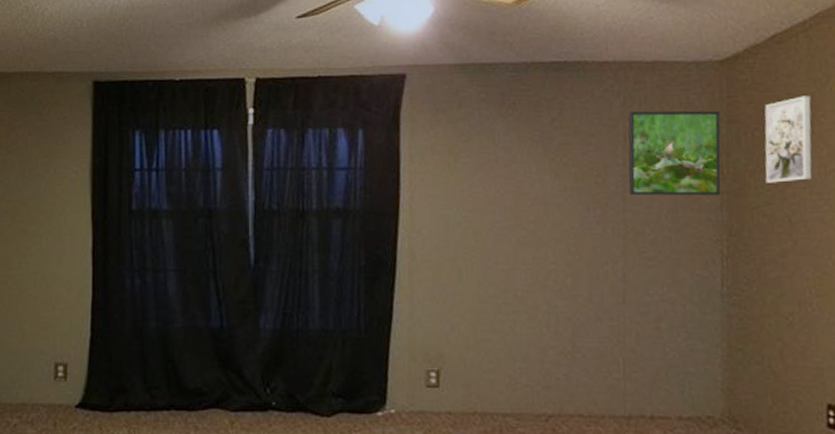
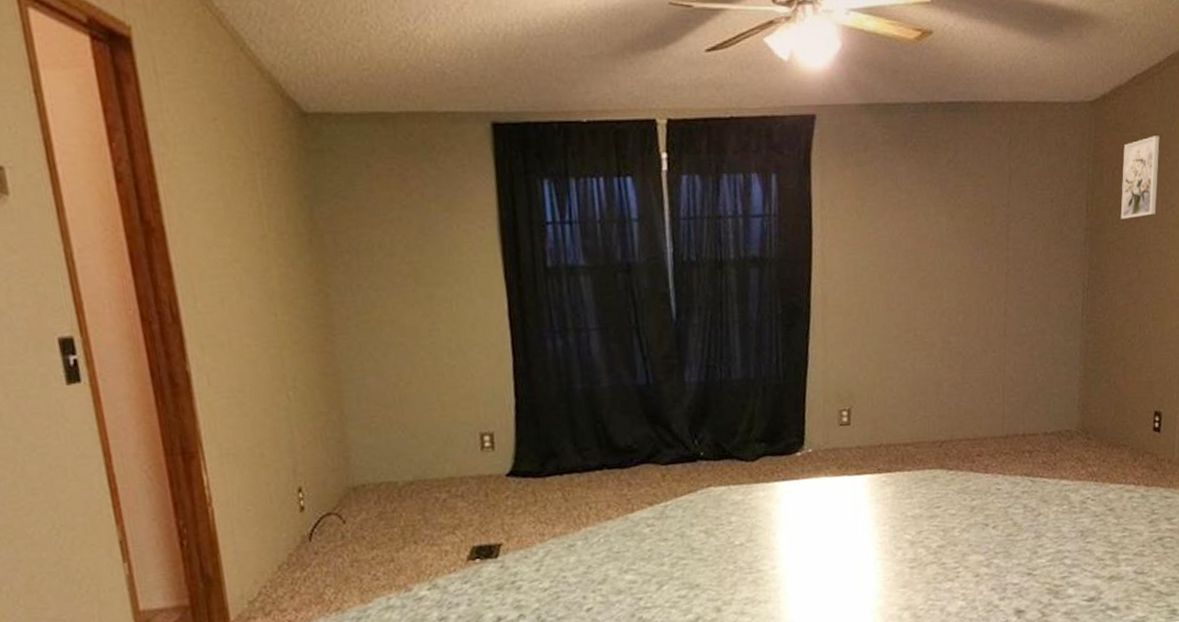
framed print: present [628,110,721,196] -> none [1011,150,1088,235]

